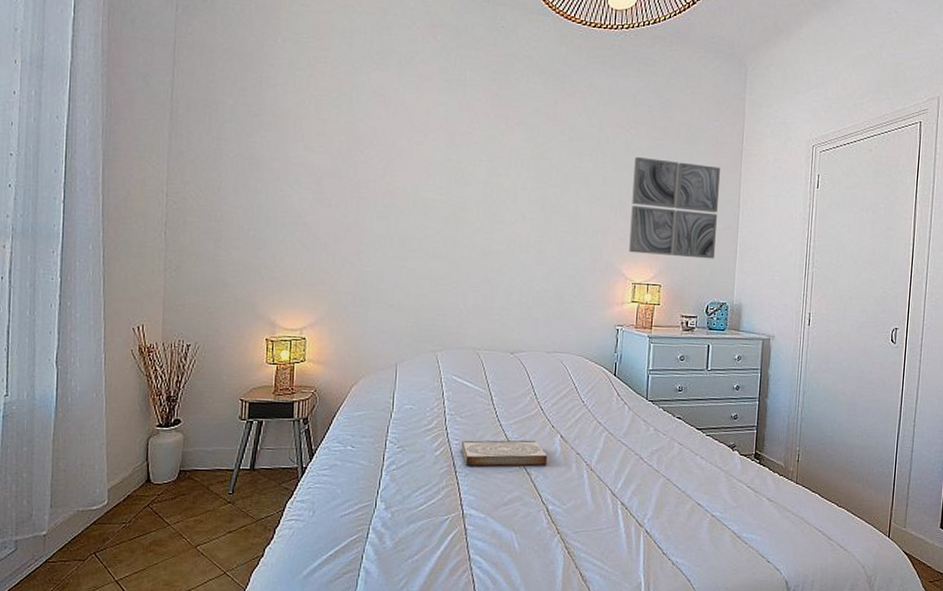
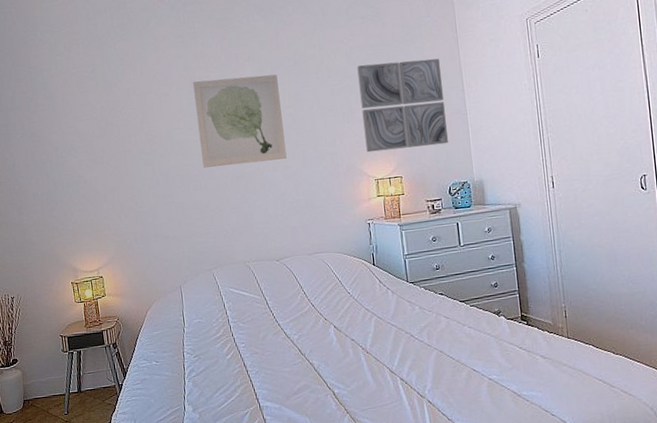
wall art: none [447,135,548,243] -> present [193,74,287,168]
book: present [460,440,548,467] -> none [247,333,326,364]

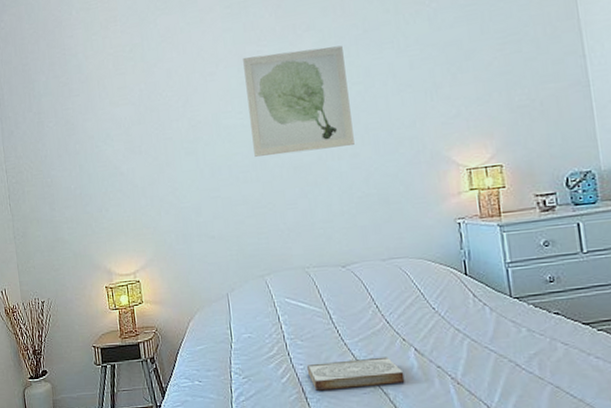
book: none [247,333,326,364] -> present [306,356,405,391]
wall art: present [357,58,448,153] -> none [442,18,564,136]

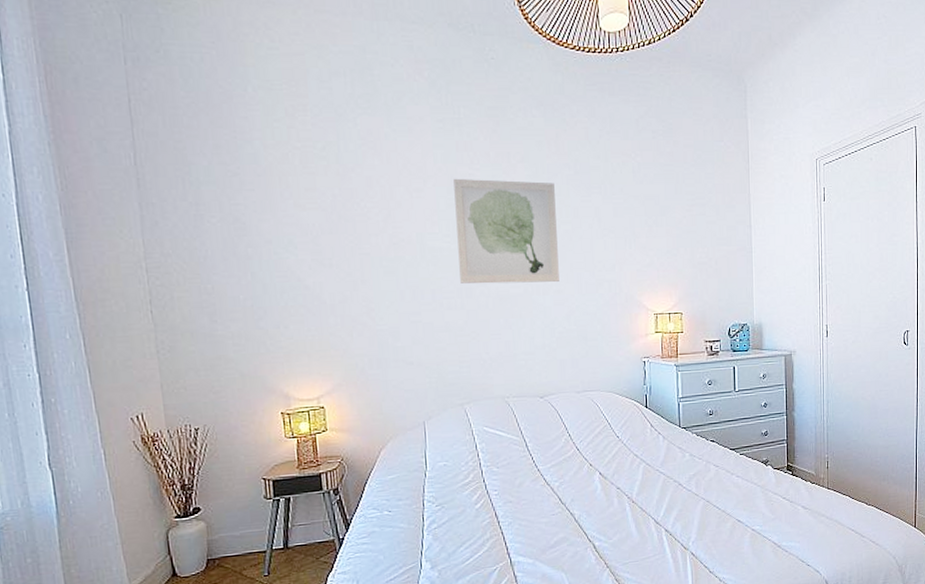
book: present [306,356,405,391] -> none [500,480,589,515]

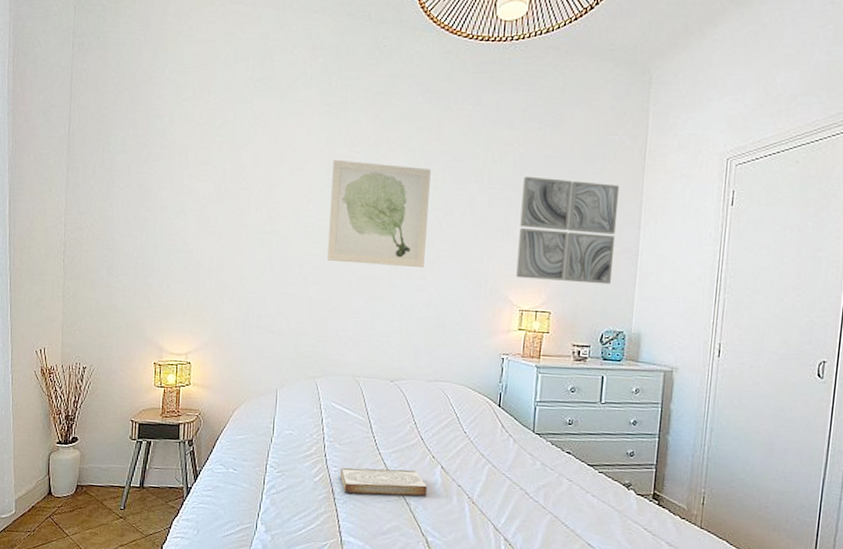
book: none [500,480,589,515] -> present [339,467,428,496]
wall art: none [644,184,731,284] -> present [516,176,619,285]

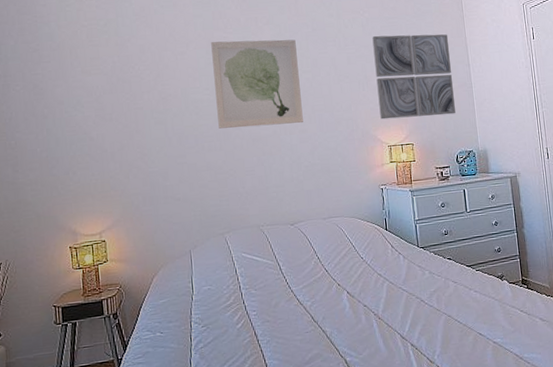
book: present [339,467,428,496] -> none [259,300,339,333]

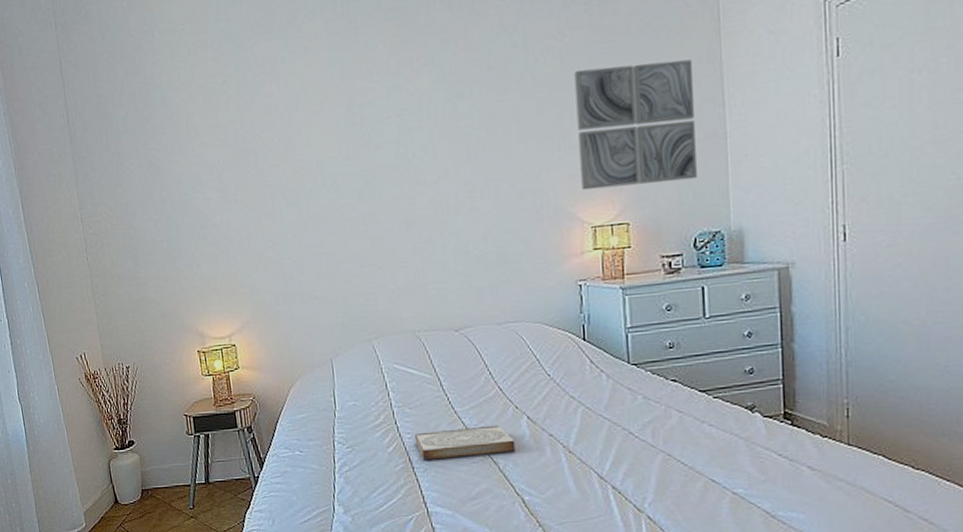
wall art: present [211,39,303,129] -> none [352,84,473,209]
book: none [259,300,339,333] -> present [414,425,516,460]

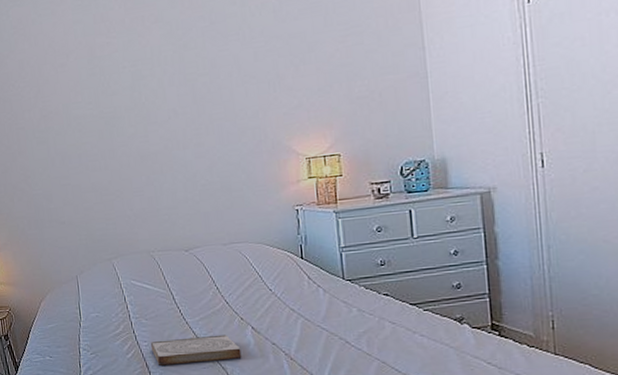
wall art: present [574,59,697,191] -> none [287,10,401,127]

